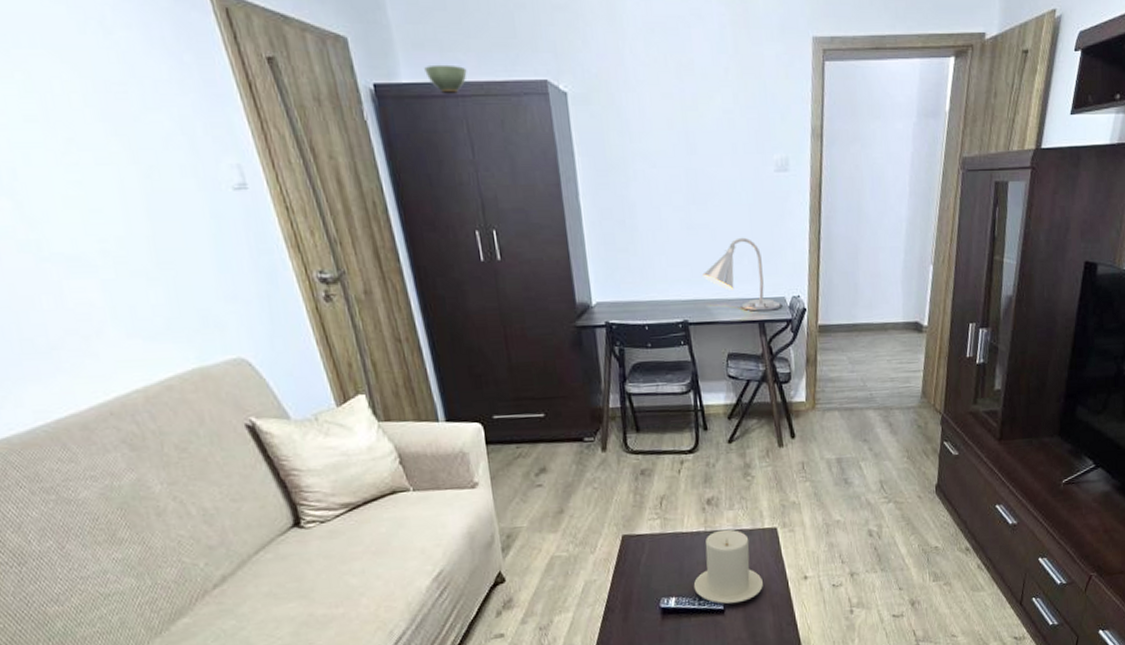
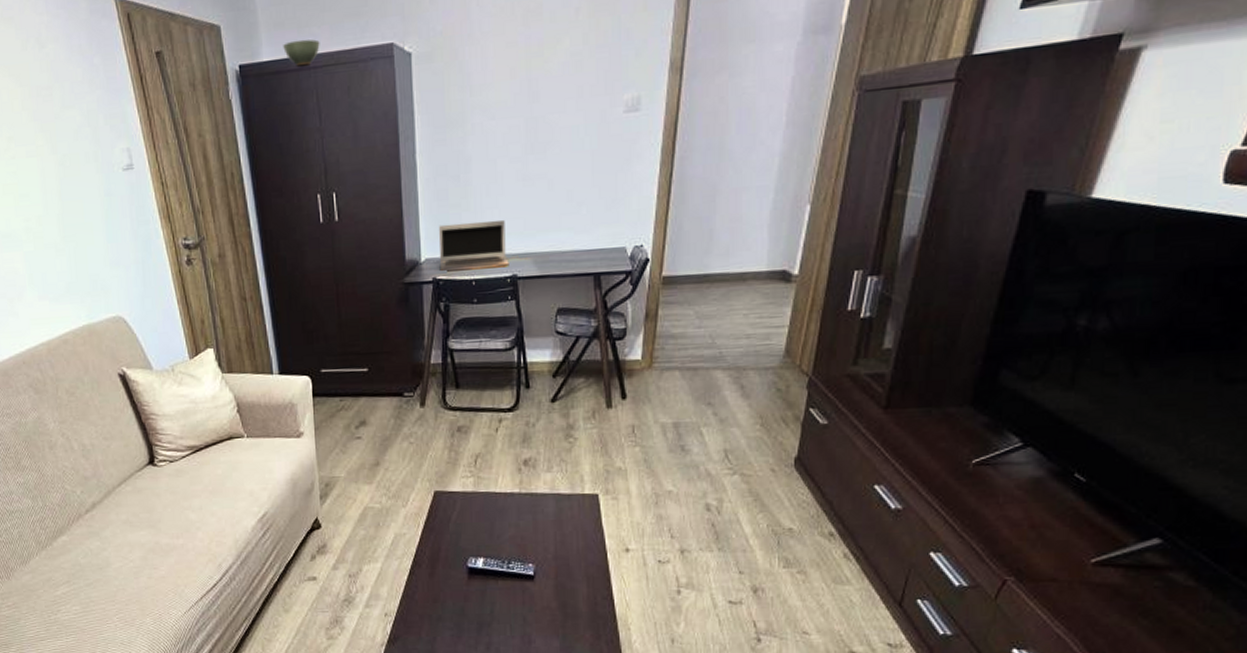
laptop: none [608,266,680,316] -> present [439,219,509,272]
candle: present [693,529,763,604] -> none [503,492,578,571]
table lamp: present [702,237,782,312] -> none [536,185,622,264]

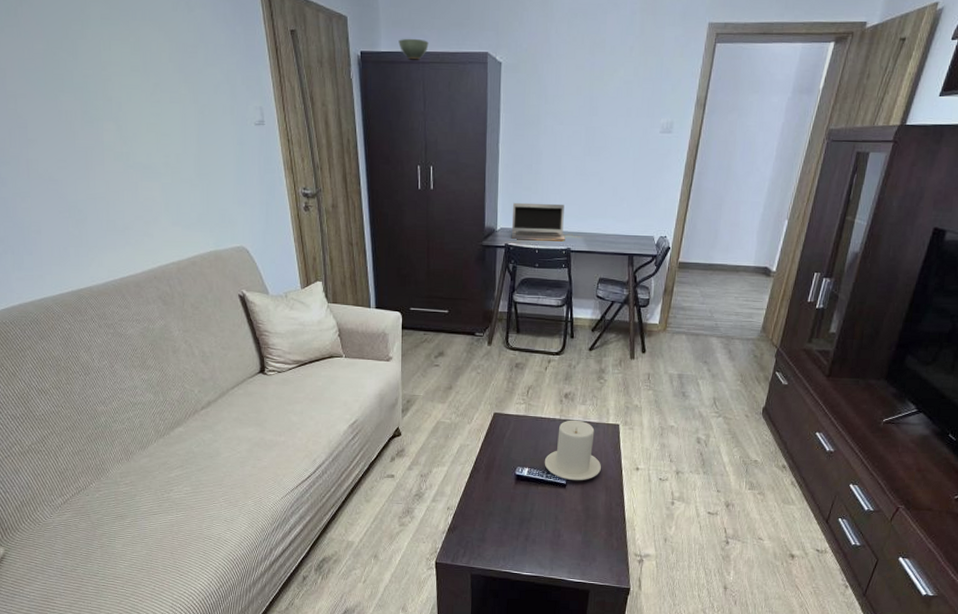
candle: none [503,492,578,571] -> present [544,420,601,481]

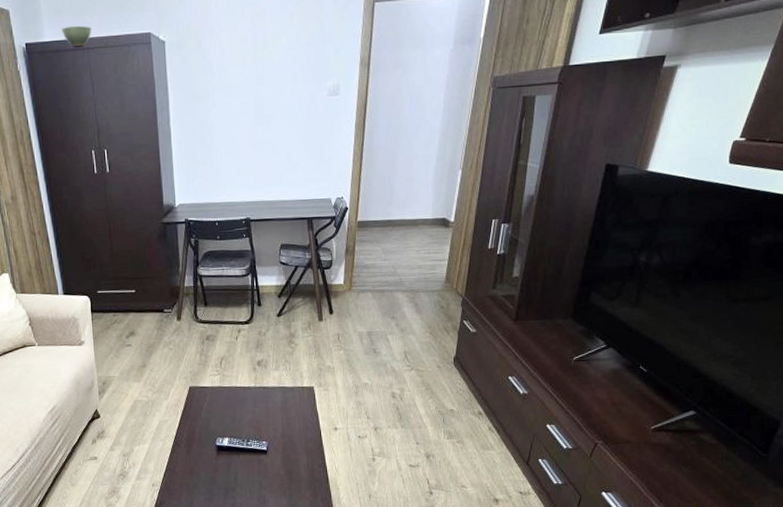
laptop: present [511,202,565,242] -> none [189,174,244,215]
candle: present [544,420,601,481] -> none [243,386,300,446]

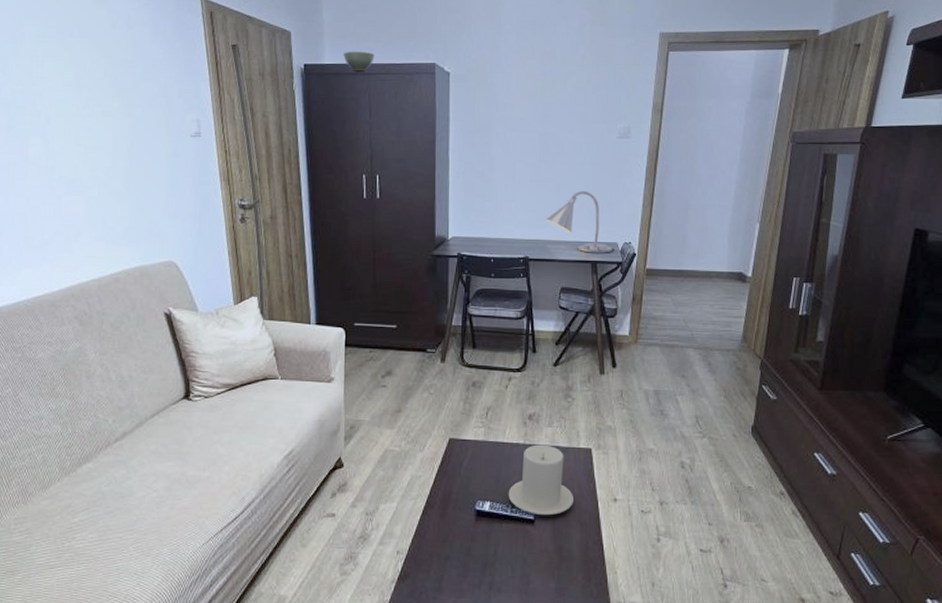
candle: none [243,386,300,446] -> present [508,444,573,516]
table lamp: none [264,150,328,211] -> present [546,190,614,253]

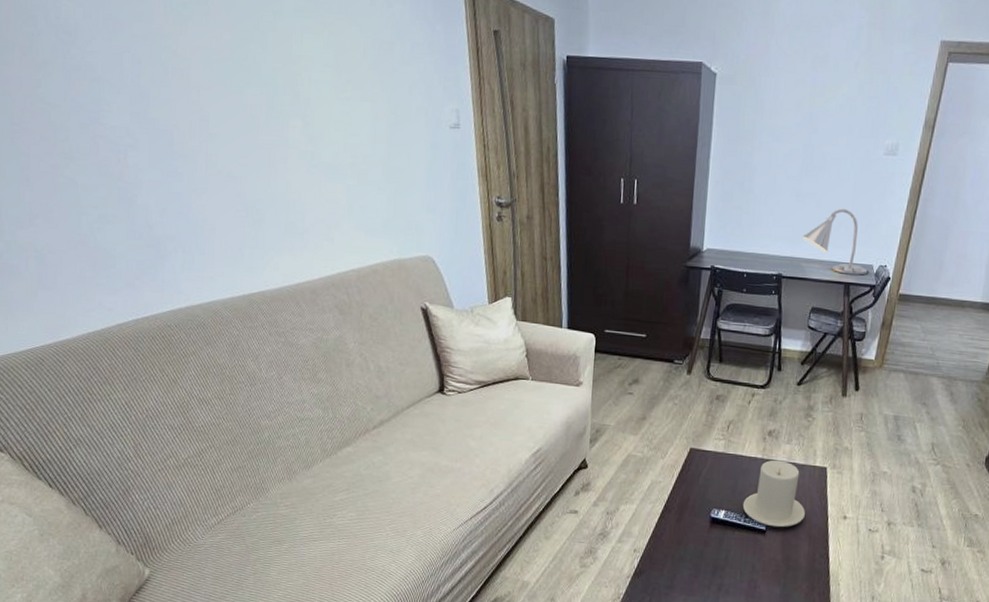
bowl: present [343,51,375,73] -> none [607,44,640,69]

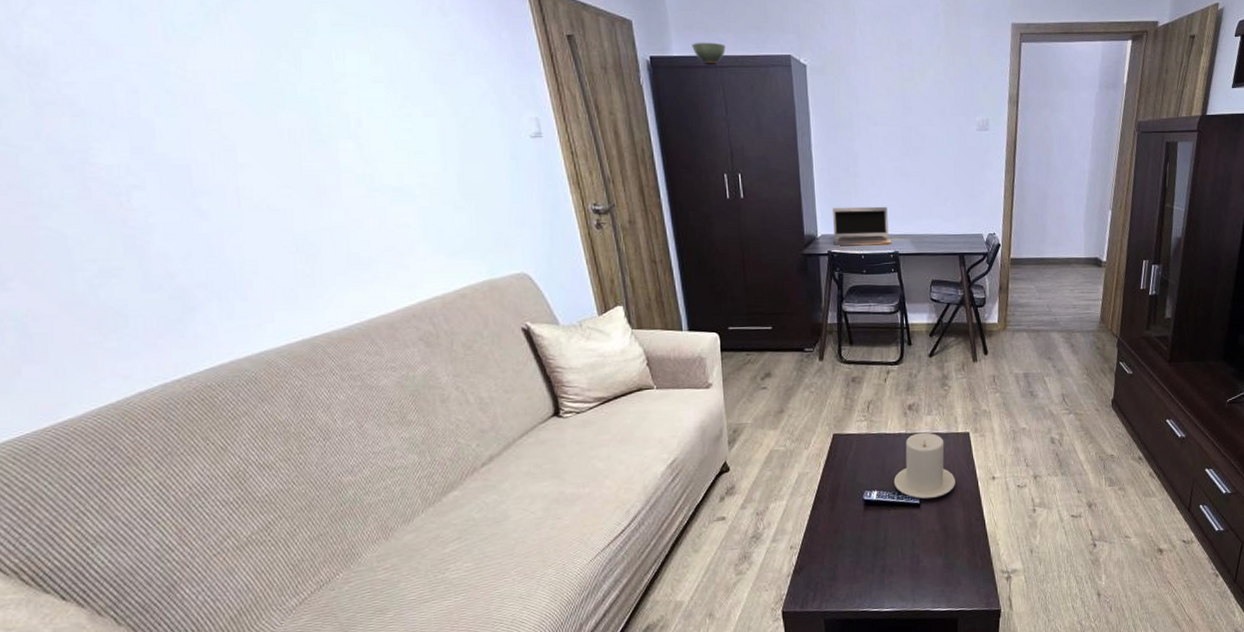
bowl: none [607,44,640,69] -> present [692,42,726,66]
laptop: none [718,222,777,266] -> present [833,206,892,247]
table lamp: present [802,208,869,276] -> none [912,184,980,246]

